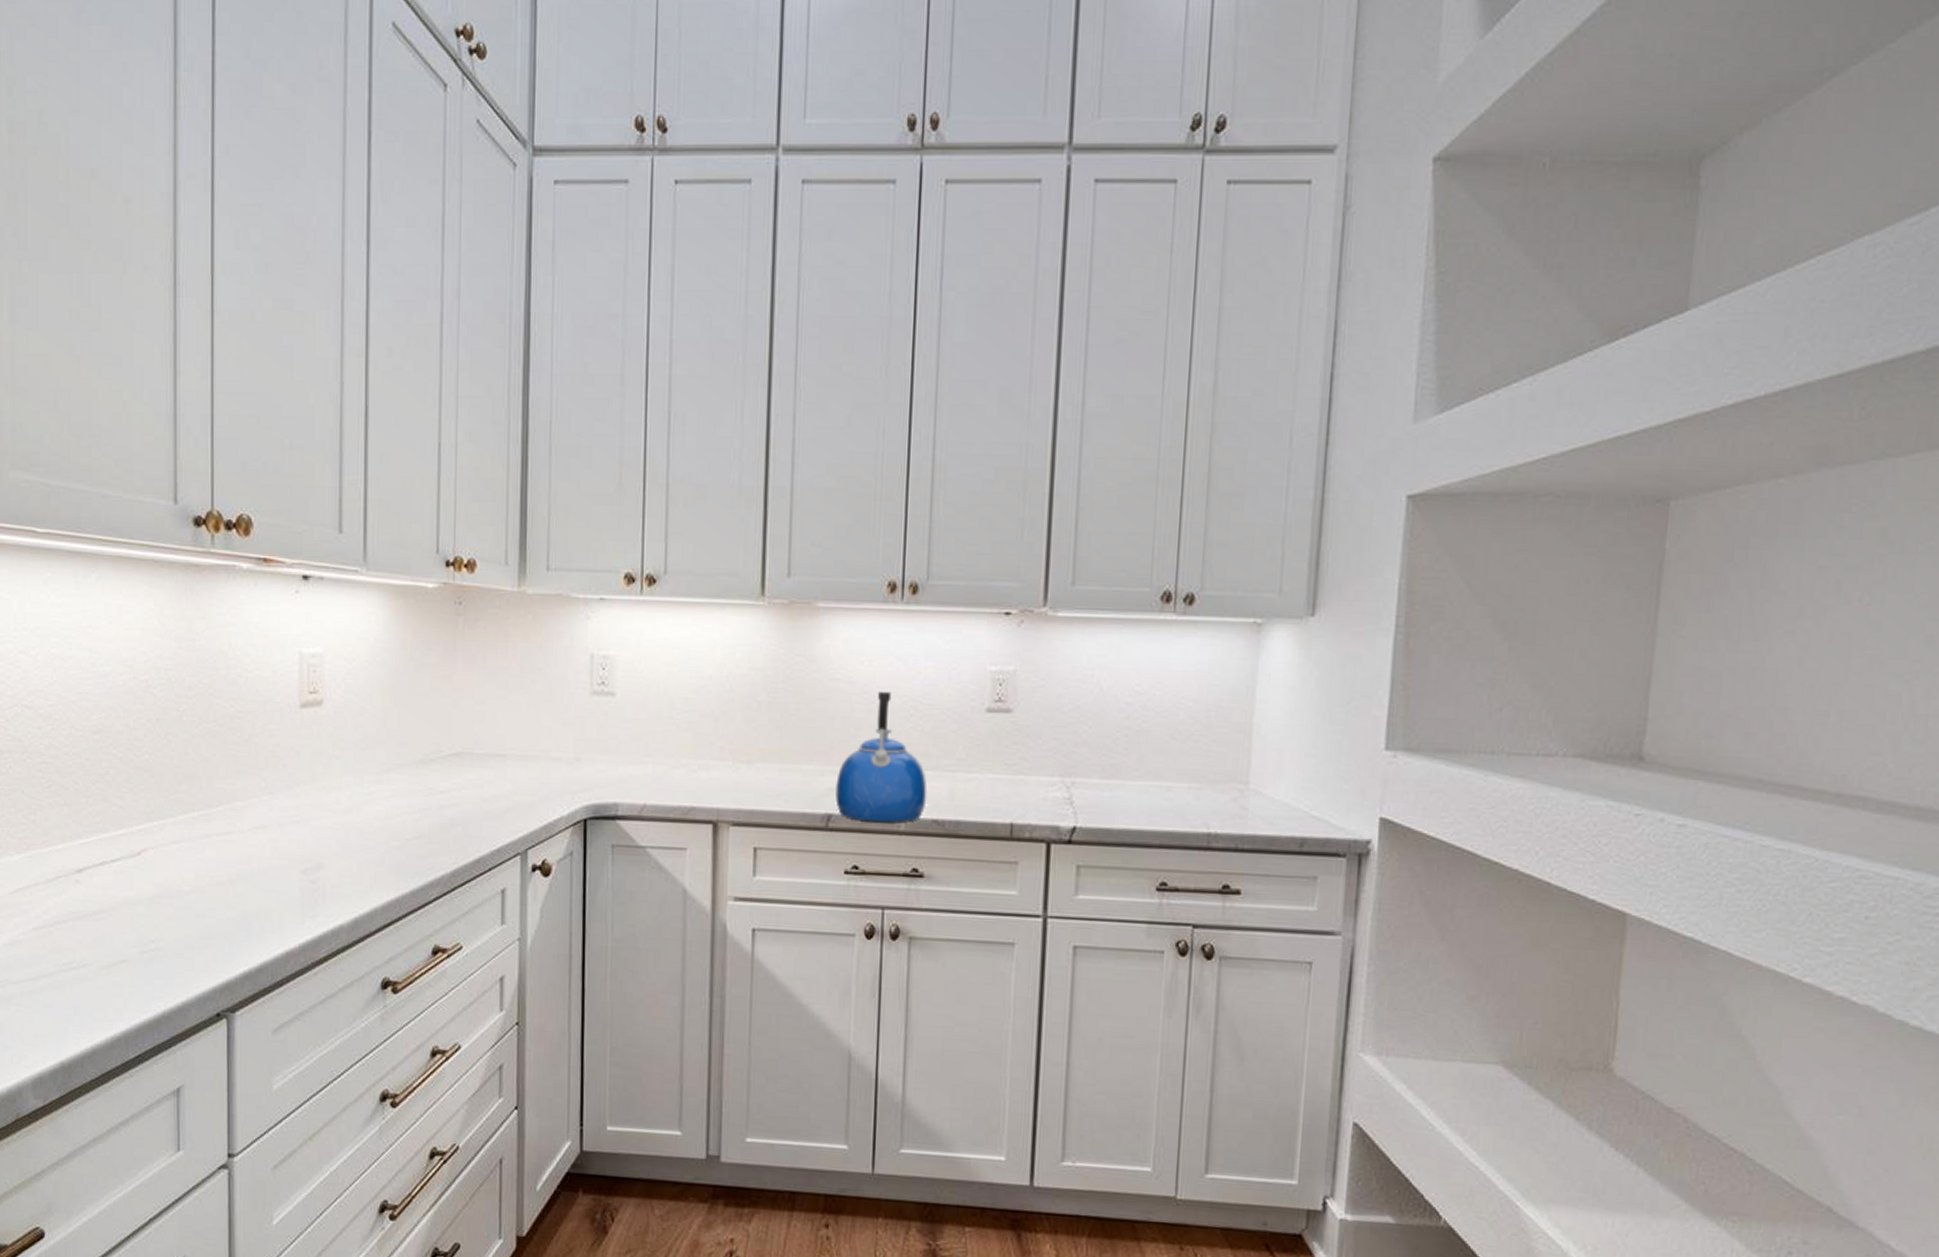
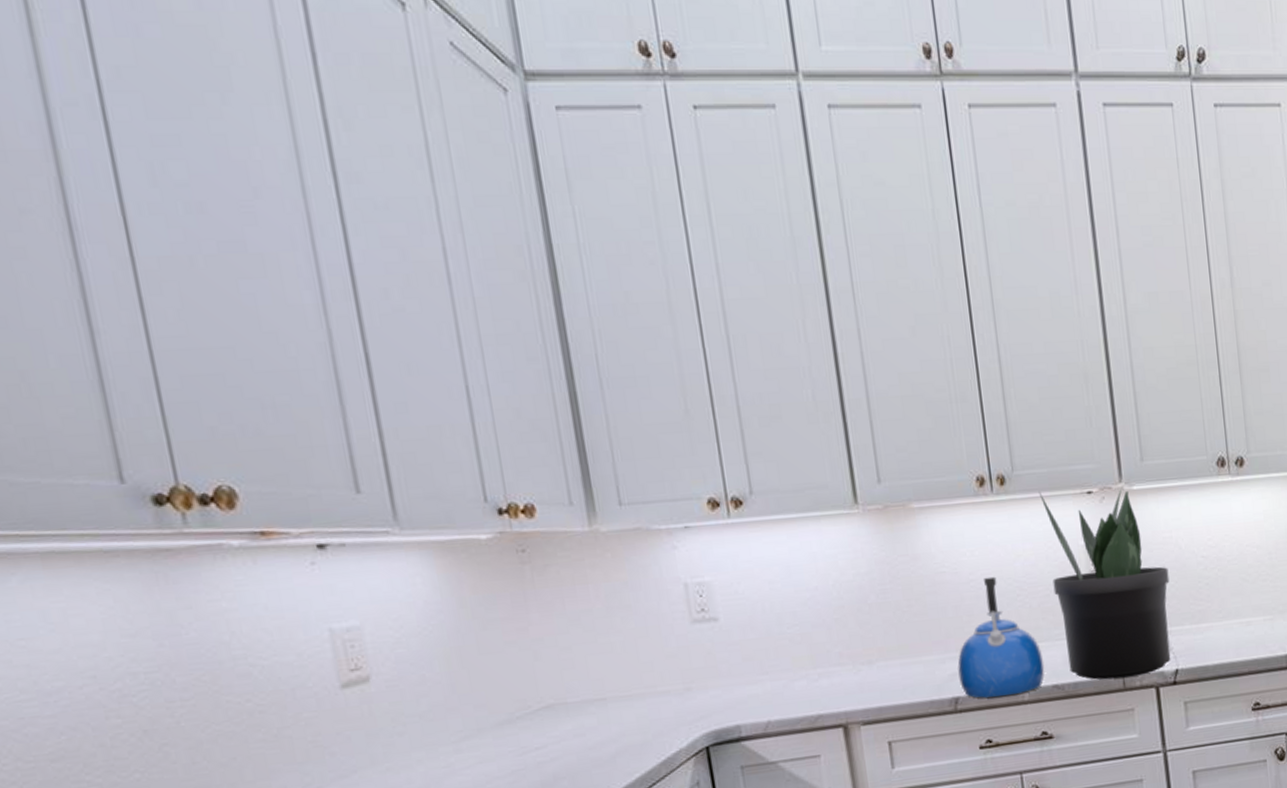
planter: none [950,606,1083,827] -> present [1038,488,1171,680]

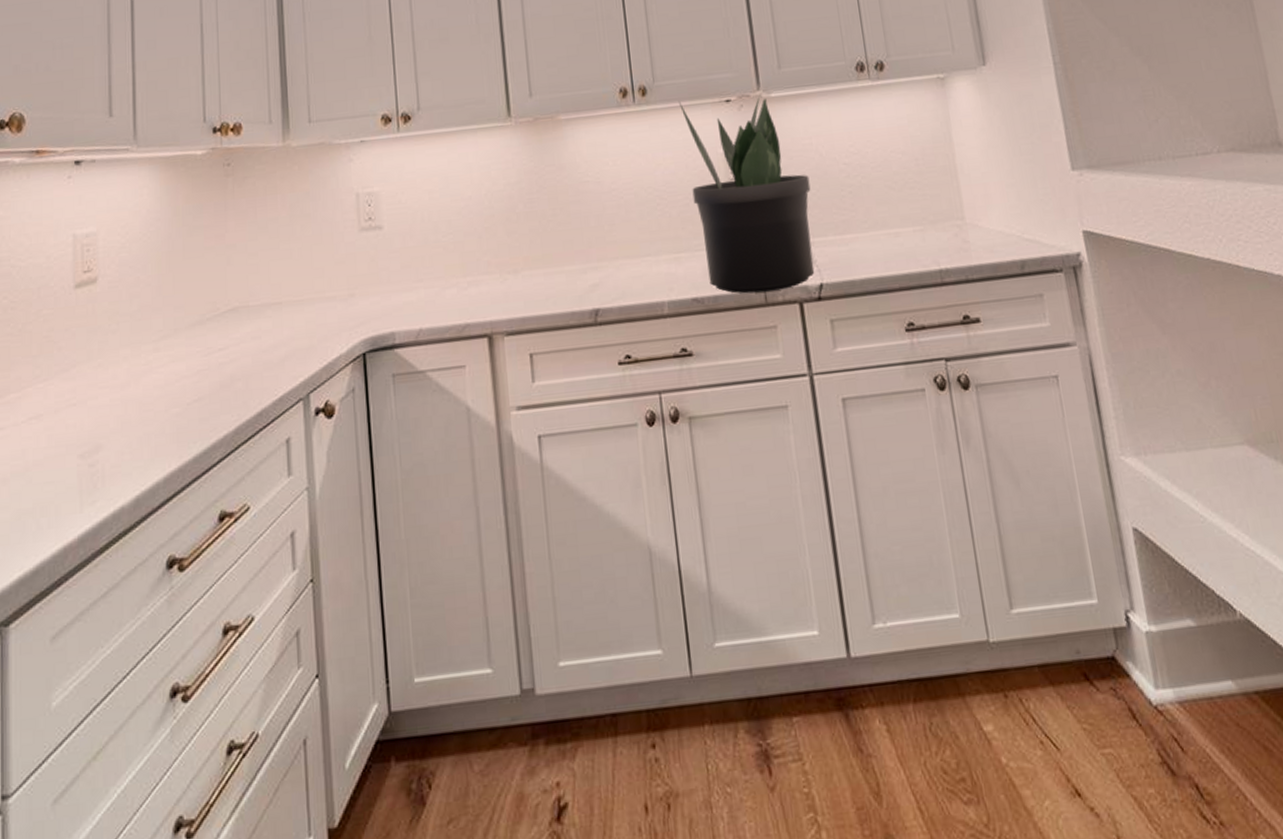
kettle: present [957,576,1045,698] -> none [598,185,685,311]

